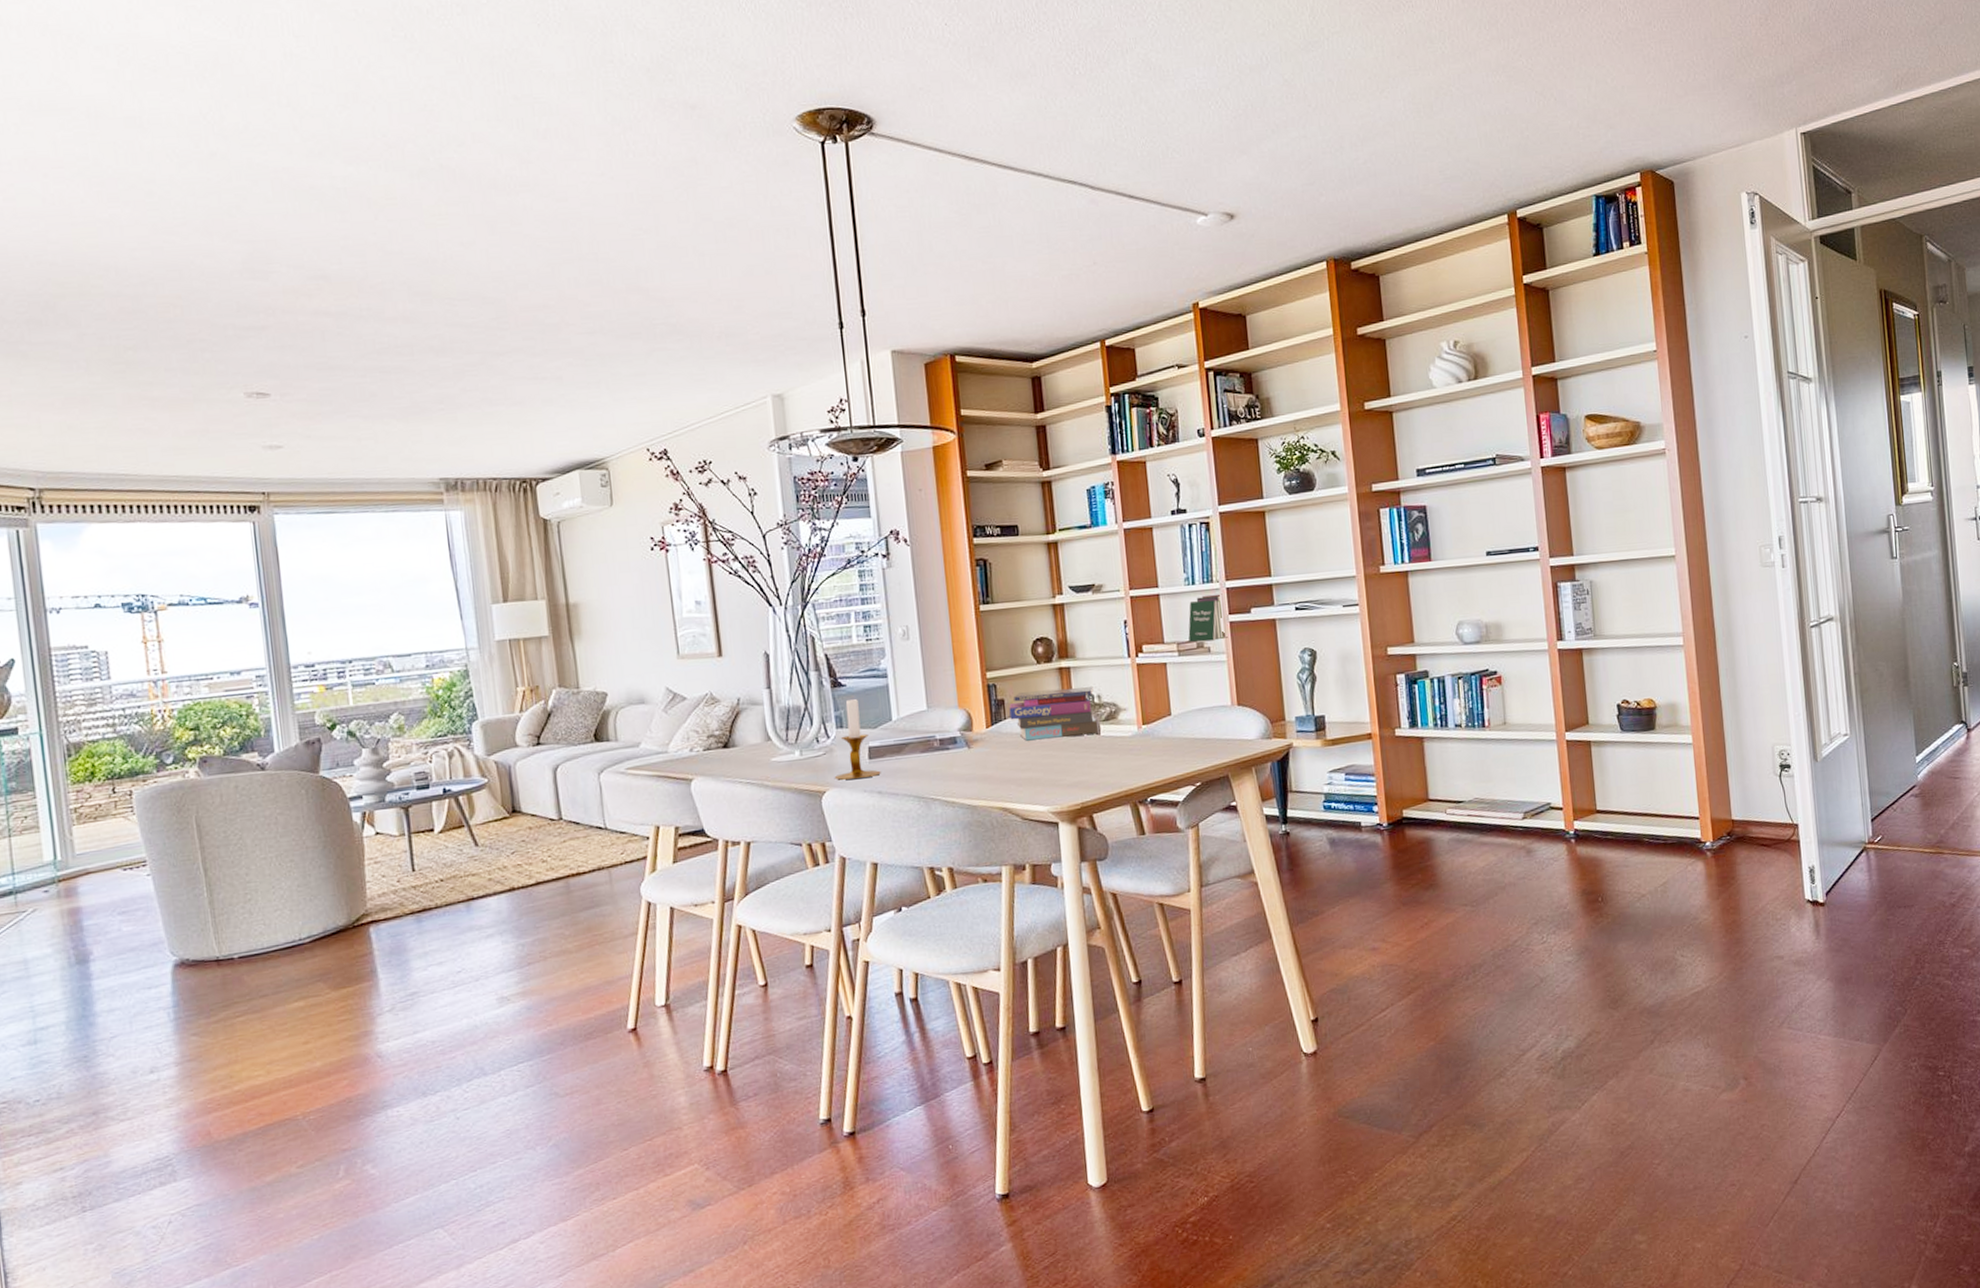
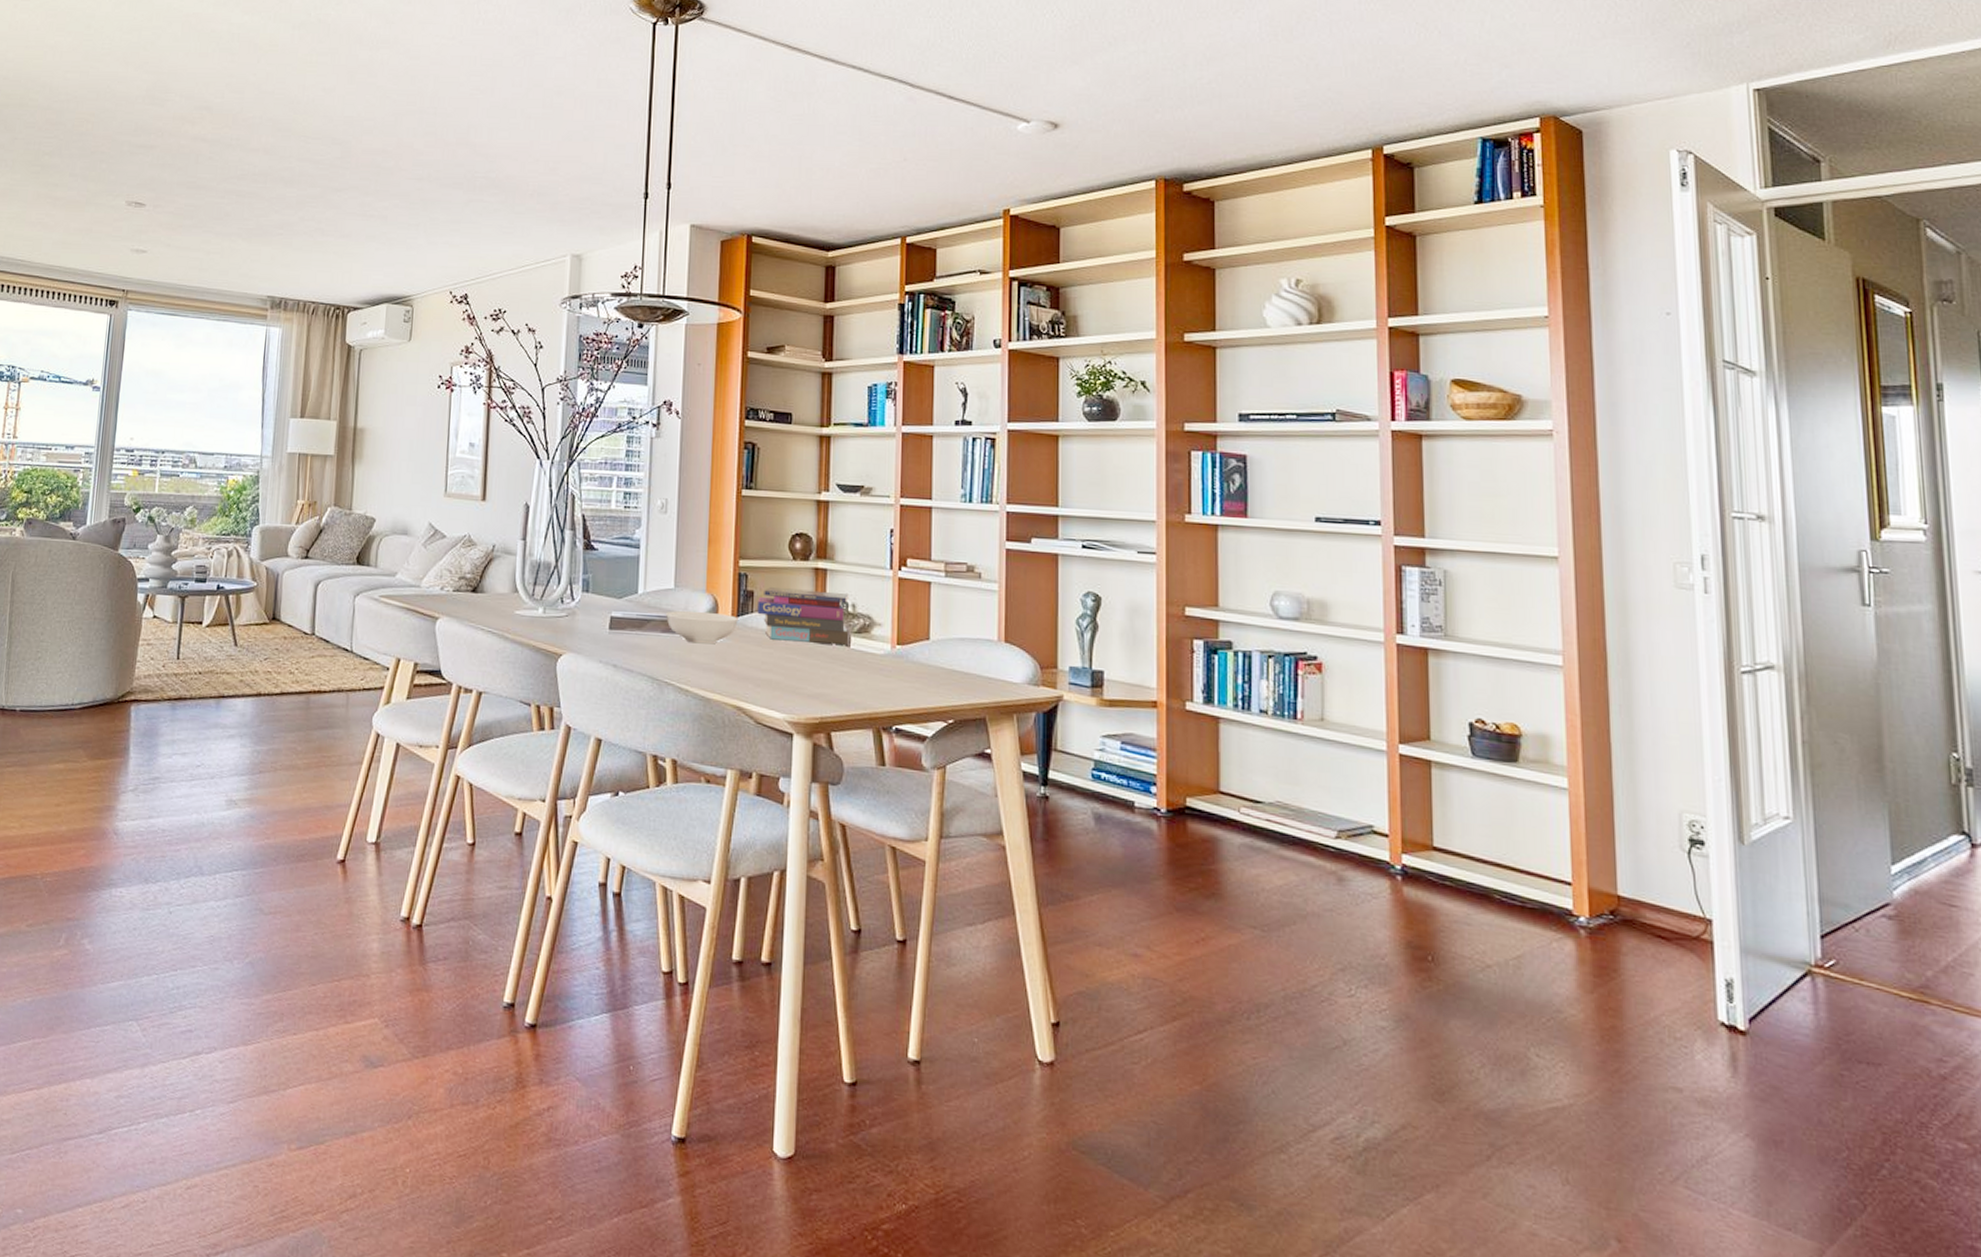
candlestick: present [834,699,881,780] -> none [572,565,619,648]
bowl: none [921,725,993,758] -> present [665,610,738,644]
books: present [1188,593,1228,643] -> none [959,516,1002,567]

